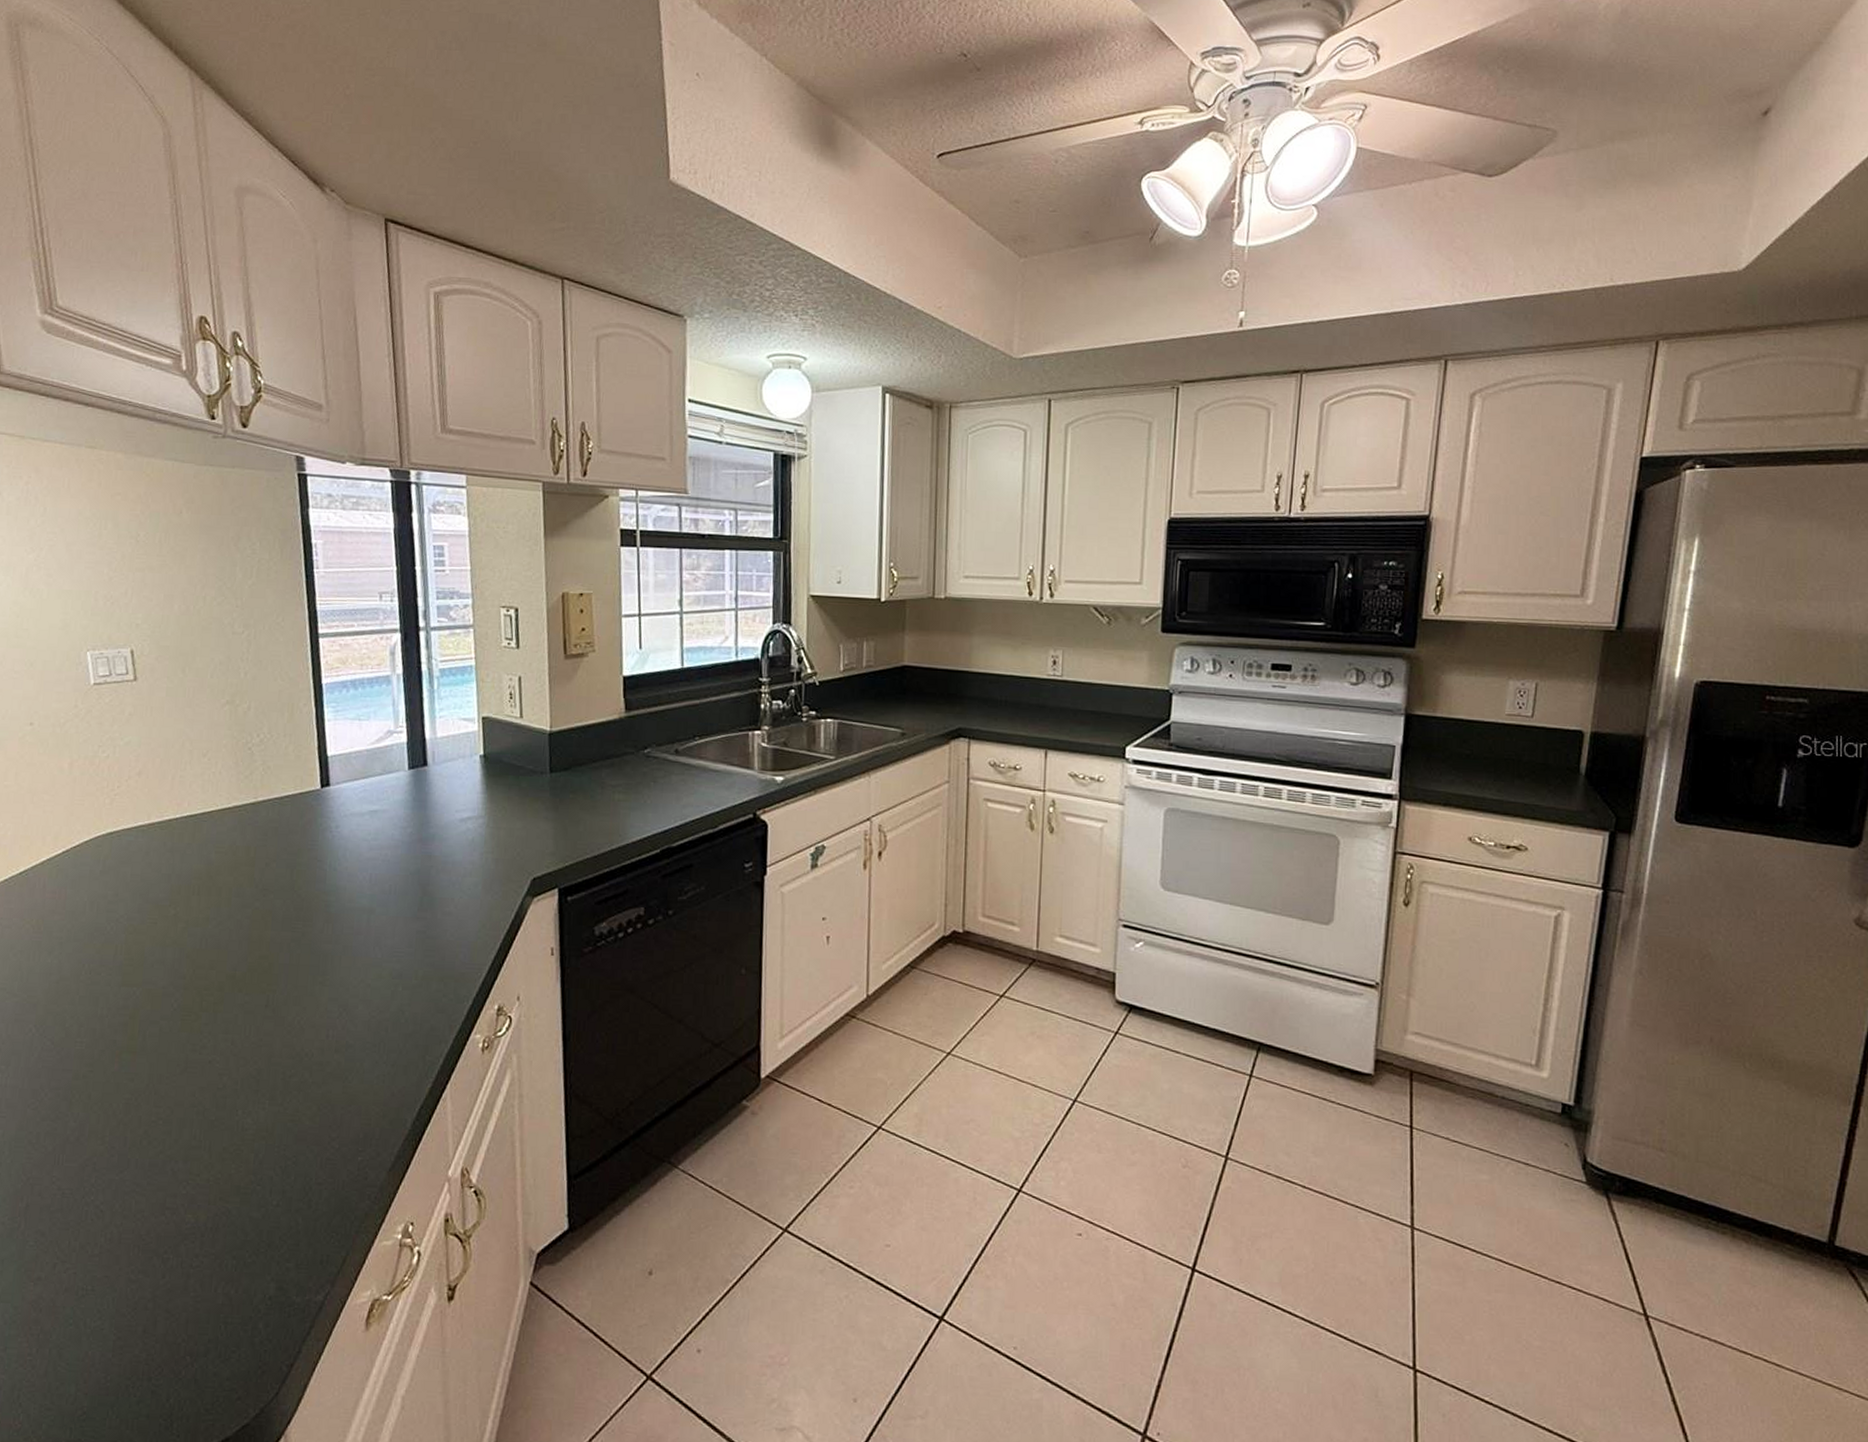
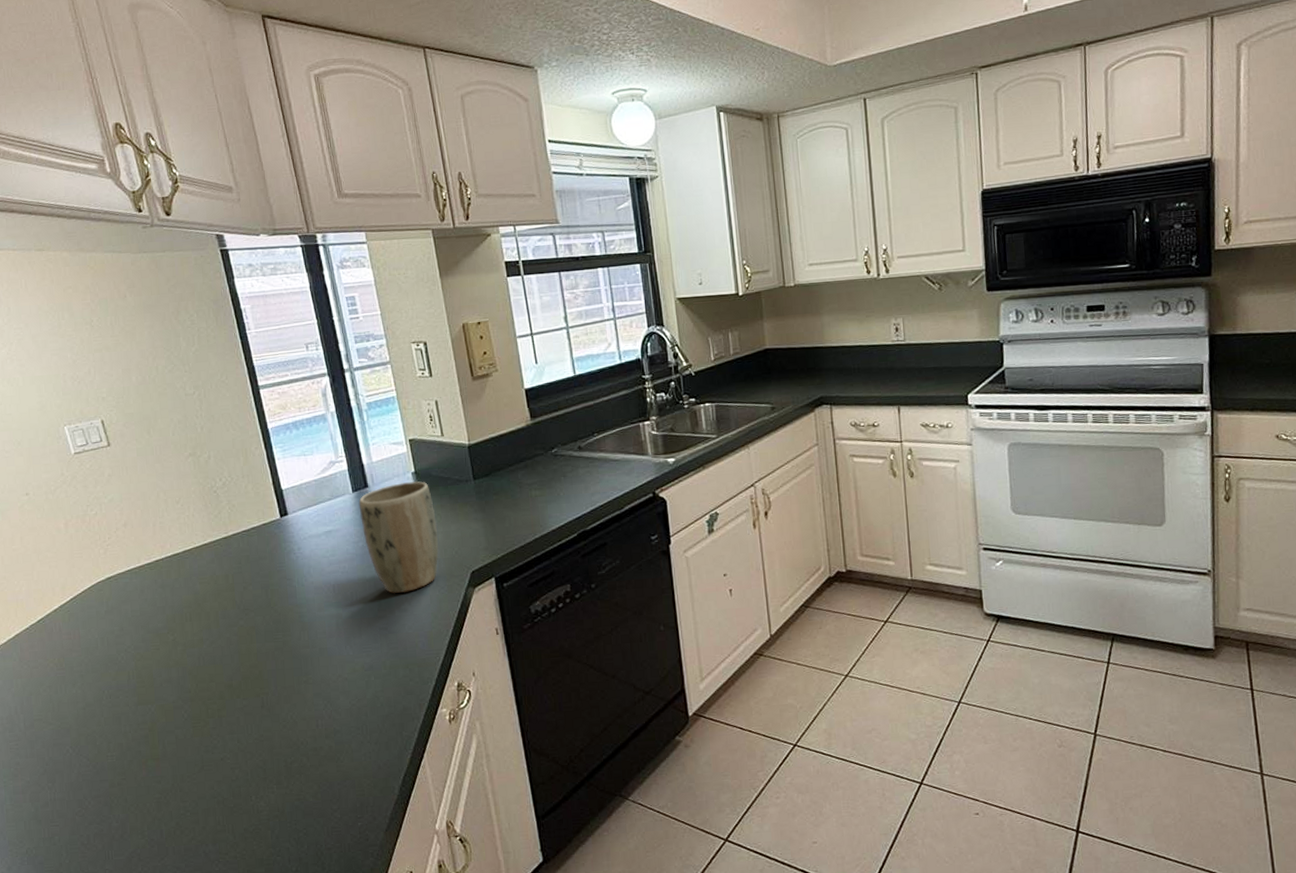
plant pot: none [413,765,500,893] -> present [358,481,439,593]

